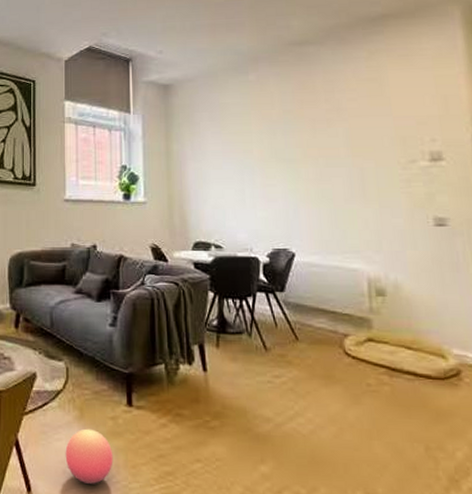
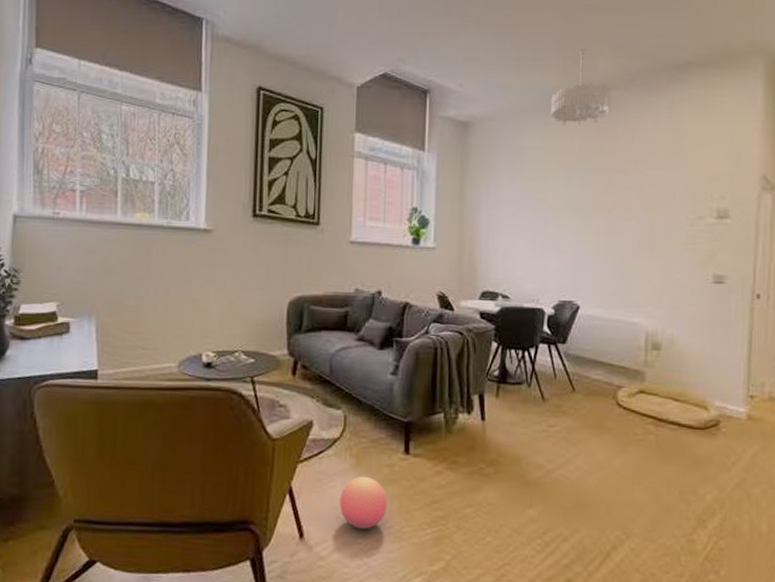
chandelier: none [248,10,308,82] -> present [550,47,611,126]

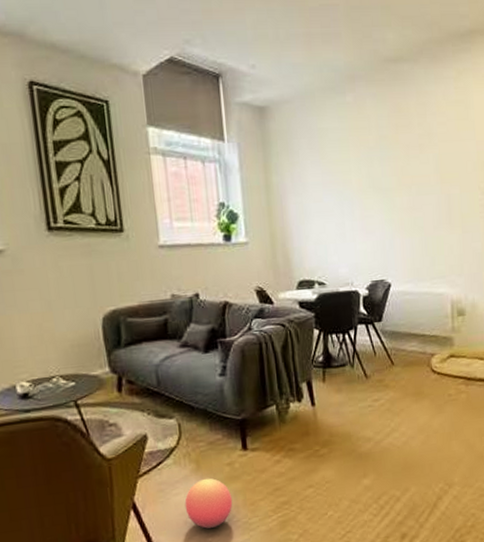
chandelier: present [550,47,611,126] -> none [345,19,403,104]

